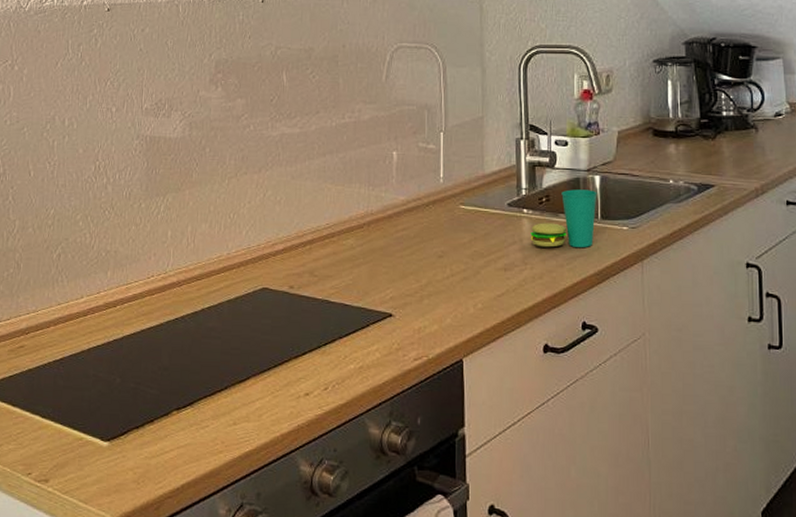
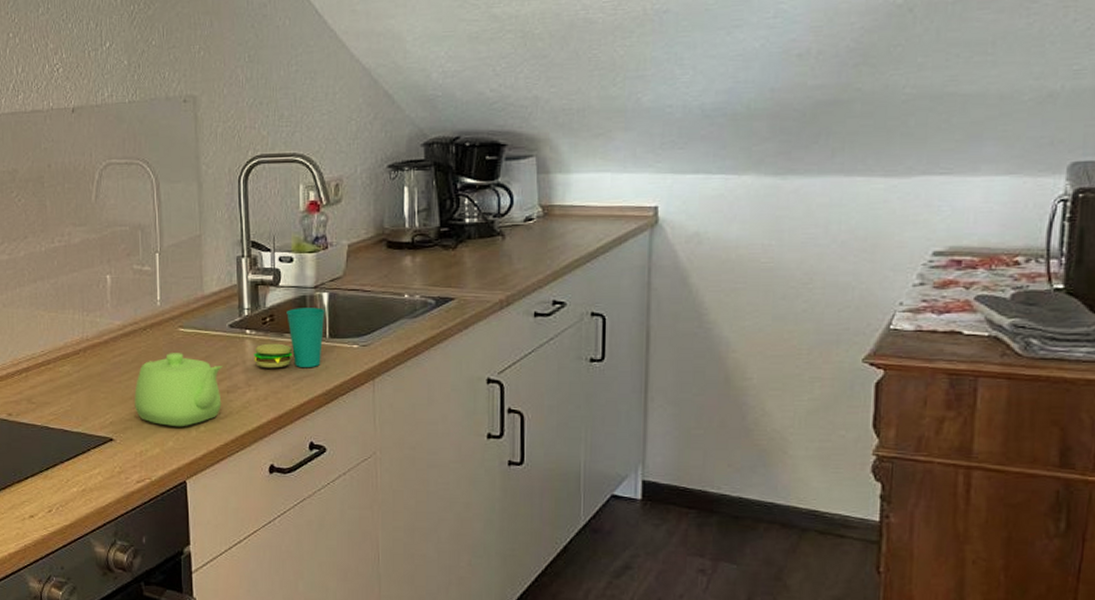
teapot: none [415,229,501,304] -> present [134,353,223,427]

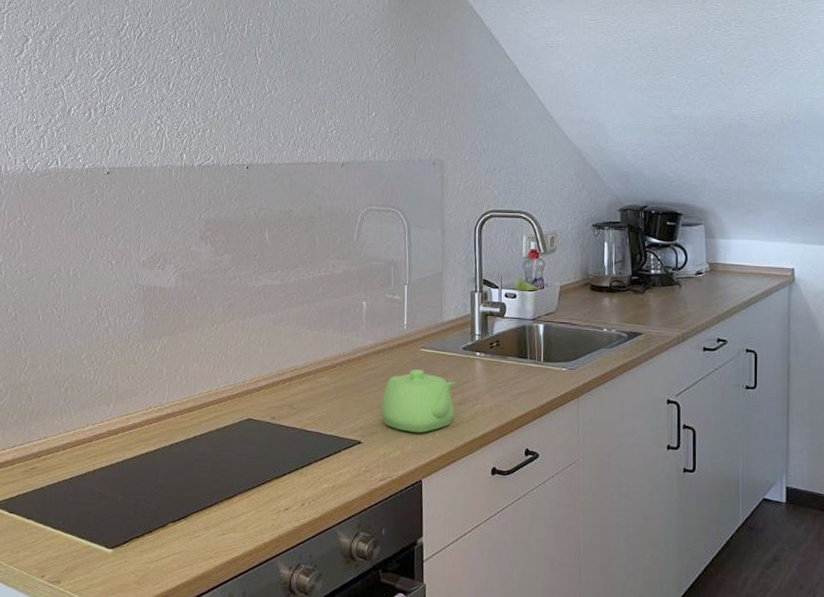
cup: present [254,307,325,368] -> none [482,336,541,386]

